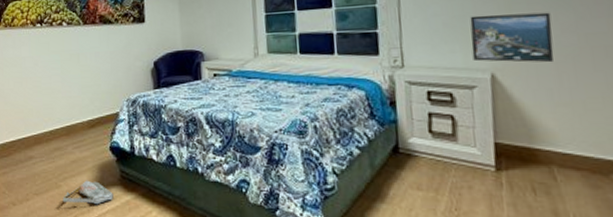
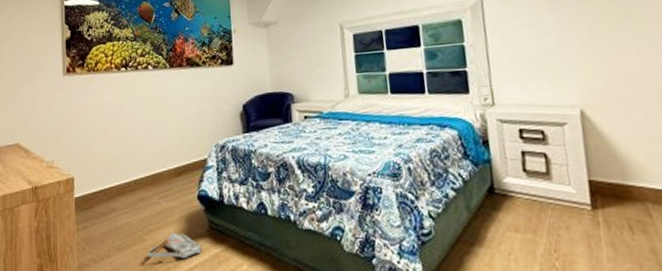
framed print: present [470,12,554,63] -> none [555,48,640,98]

